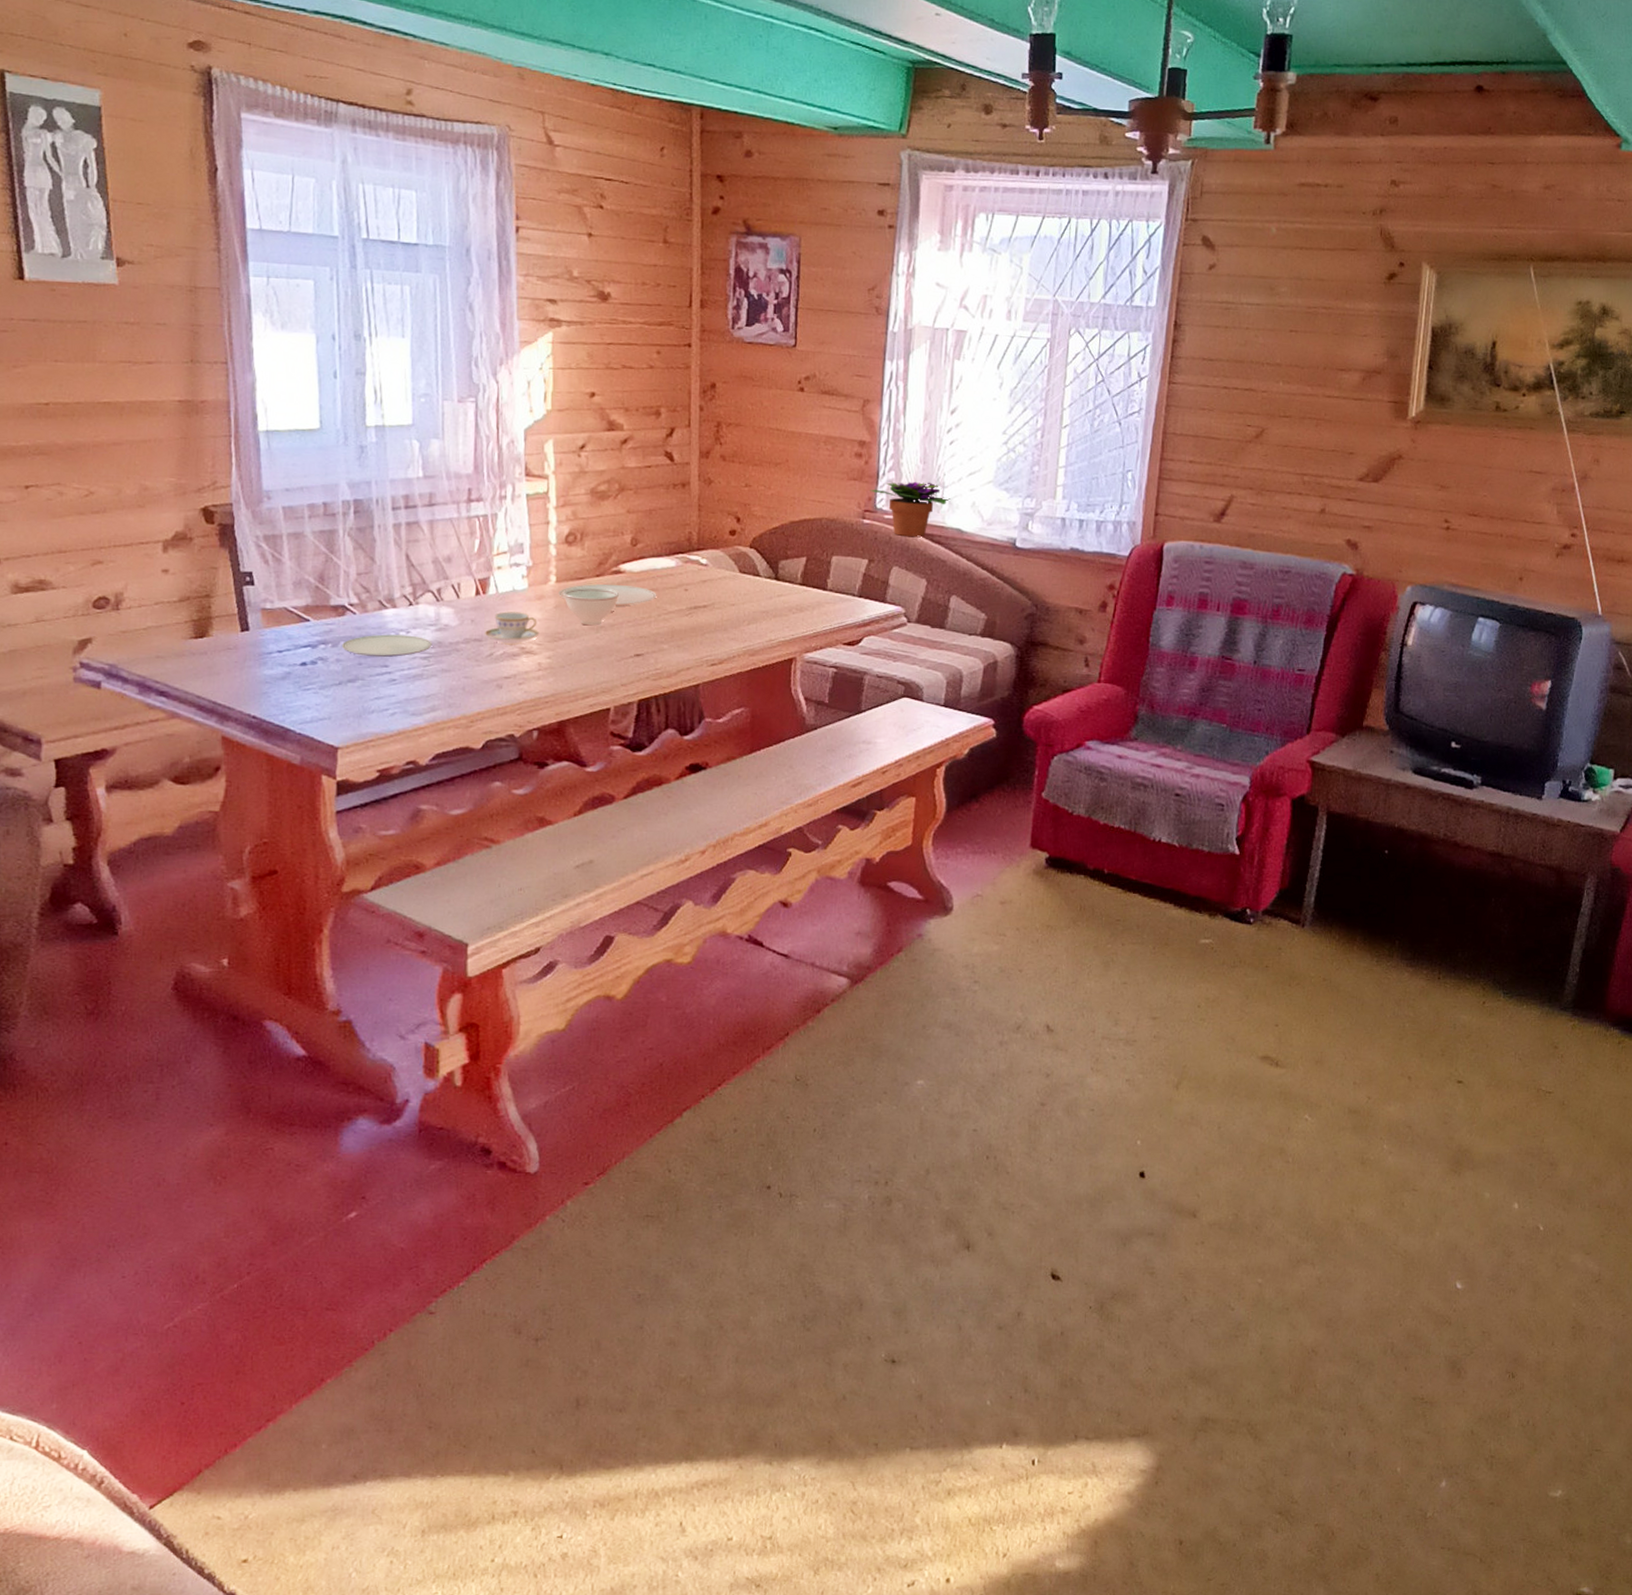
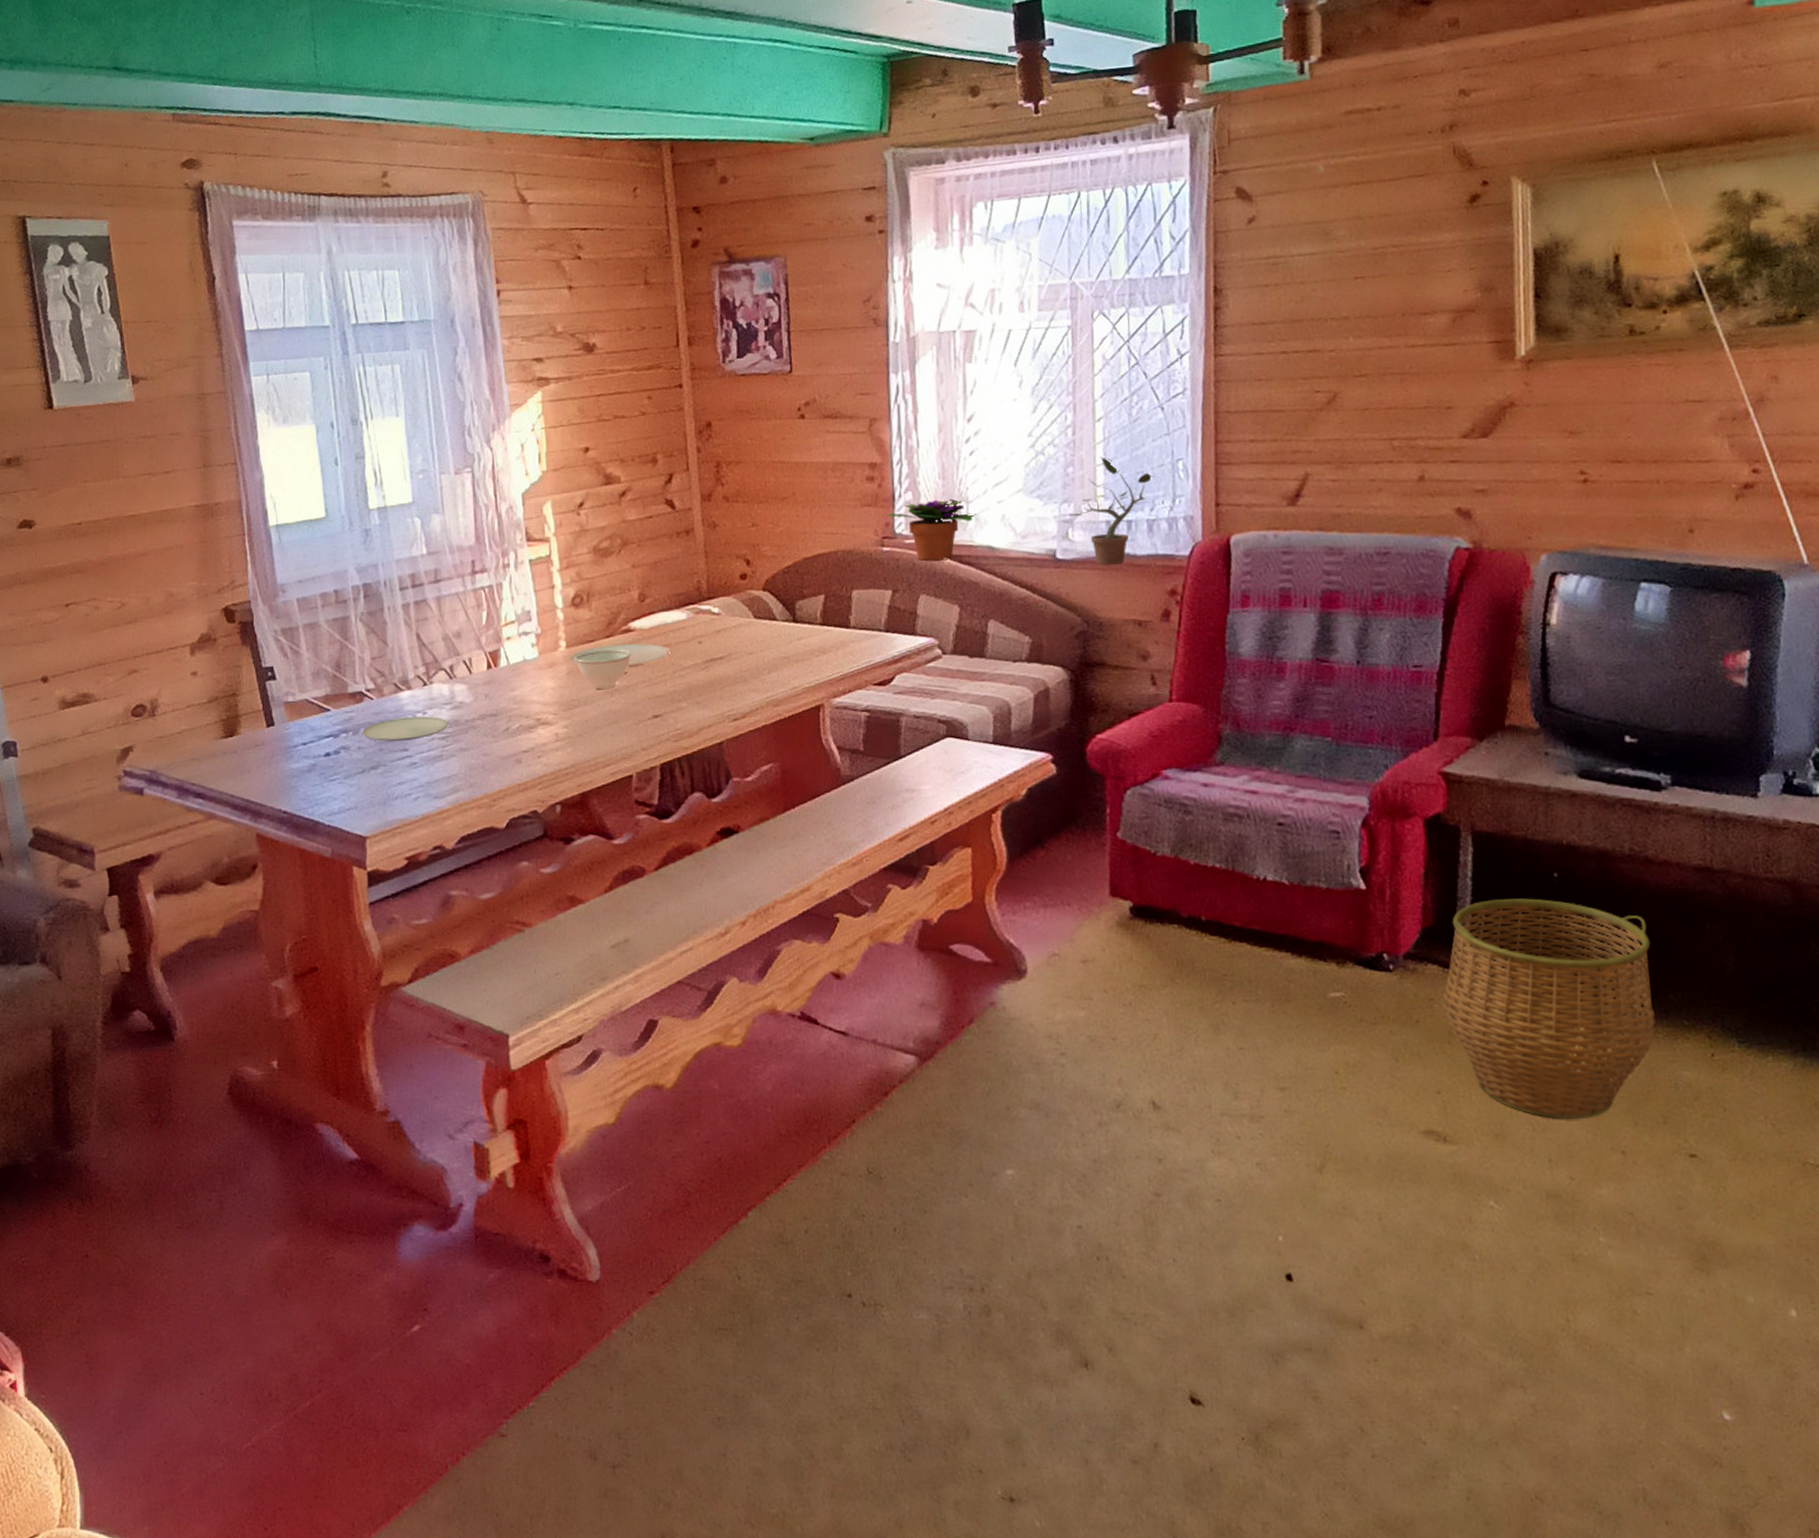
teacup: present [484,611,540,645] -> none [499,682,554,718]
potted plant: none [1031,460,1107,558] -> present [1069,457,1154,566]
basket: none [1288,869,1450,1051] -> present [1443,898,1655,1120]

